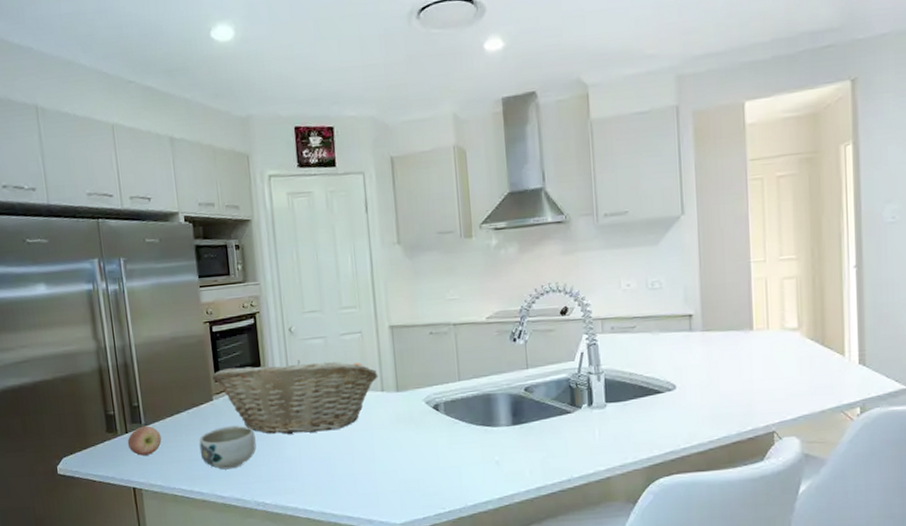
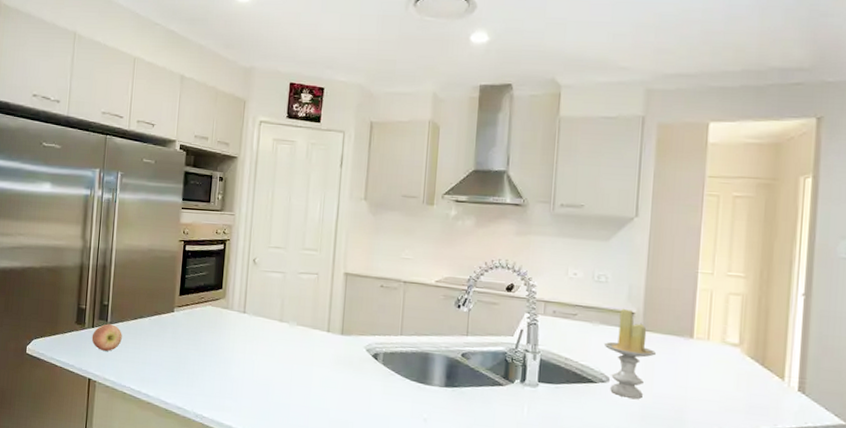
bowl: present [199,426,256,470] -> none [153,338,206,379]
fruit basket: present [212,360,378,435] -> none [177,285,327,360]
candle: none [666,311,719,402] -> present [604,308,657,399]

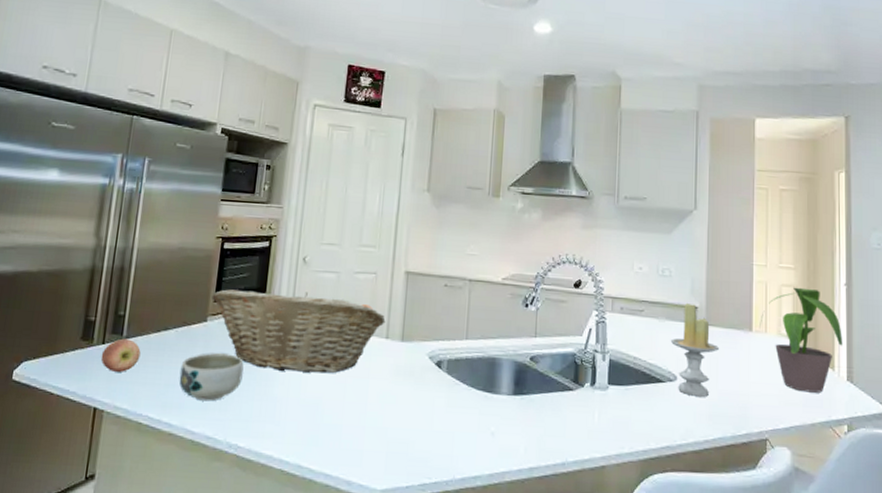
bowl: none [153,338,206,379] -> present [179,353,244,402]
fruit basket: none [177,285,327,360] -> present [212,289,386,373]
potted plant: none [702,296,796,402] -> present [760,287,842,393]

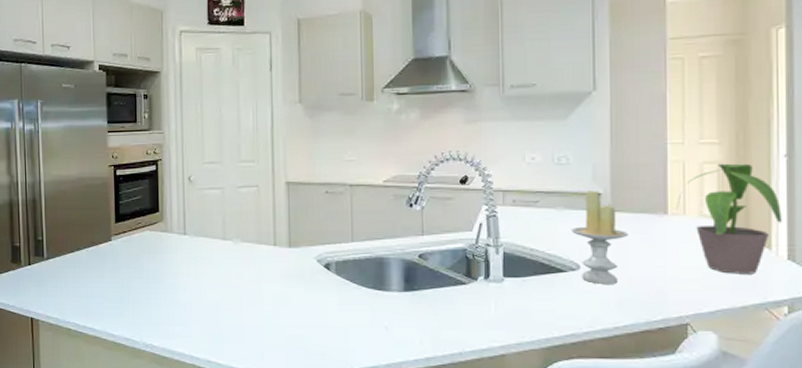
apple: present [100,338,141,372] -> none [29,259,61,288]
bowl: present [179,353,244,402] -> none [95,268,149,309]
fruit basket: present [212,289,386,373] -> none [113,208,272,281]

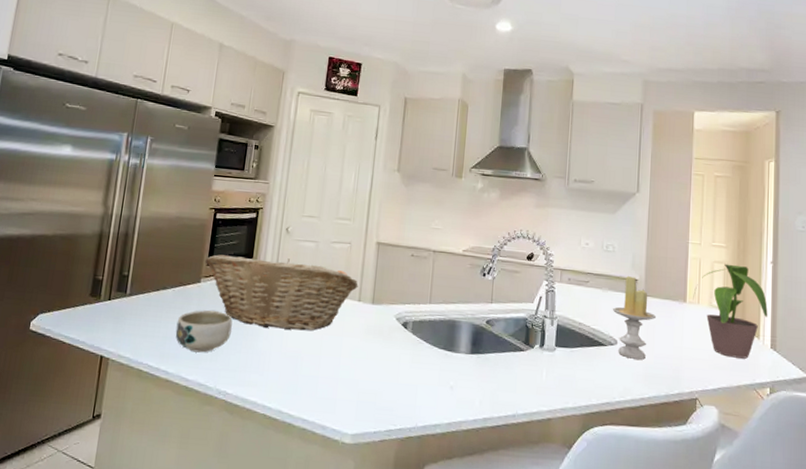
bowl: none [95,268,149,309] -> present [175,310,233,353]
fruit basket: none [113,208,272,281] -> present [205,254,358,331]

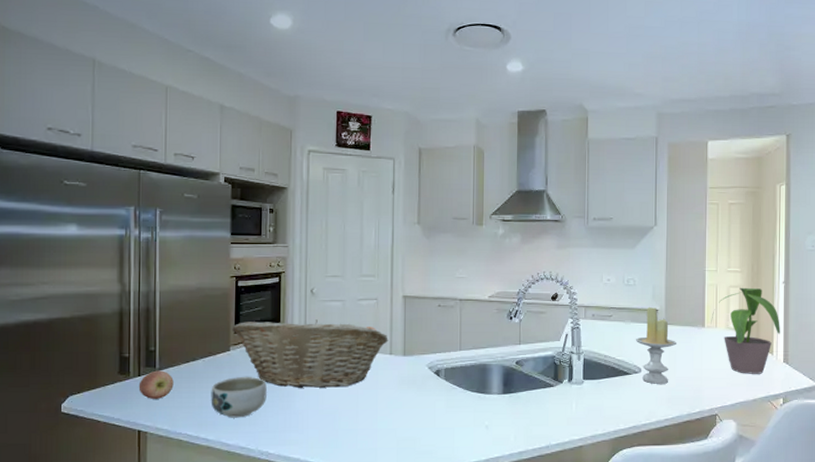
apple: none [107,295,142,325] -> present [138,370,174,399]

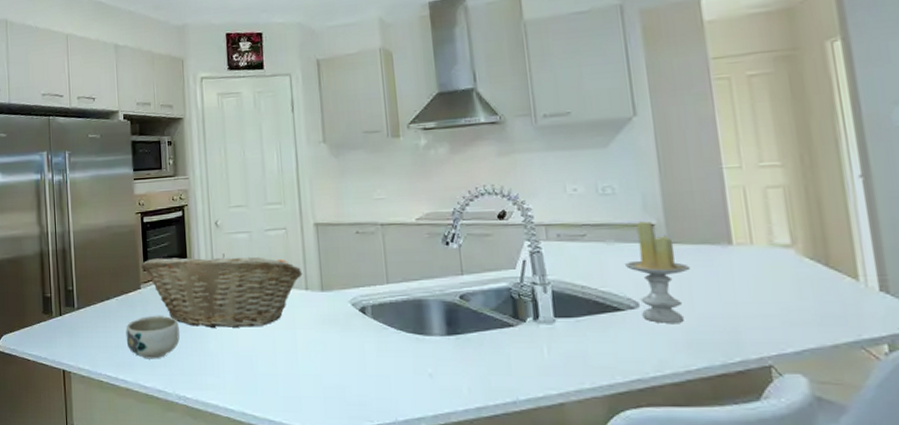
apple: present [138,370,174,399] -> none [60,310,91,339]
potted plant: present [711,287,780,374] -> none [741,186,867,309]

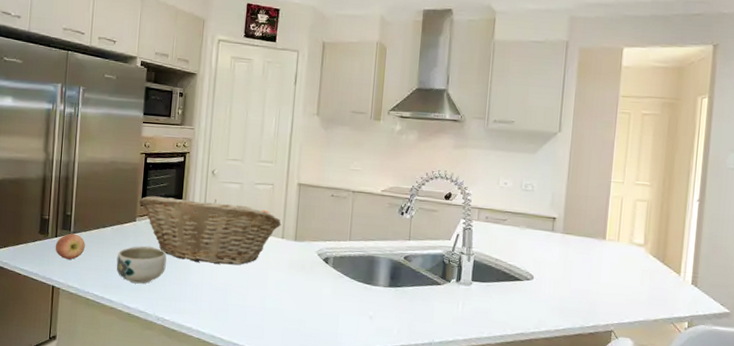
apple: none [60,310,91,339] -> present [55,233,85,260]
candle: present [624,220,691,323] -> none [529,213,575,294]

